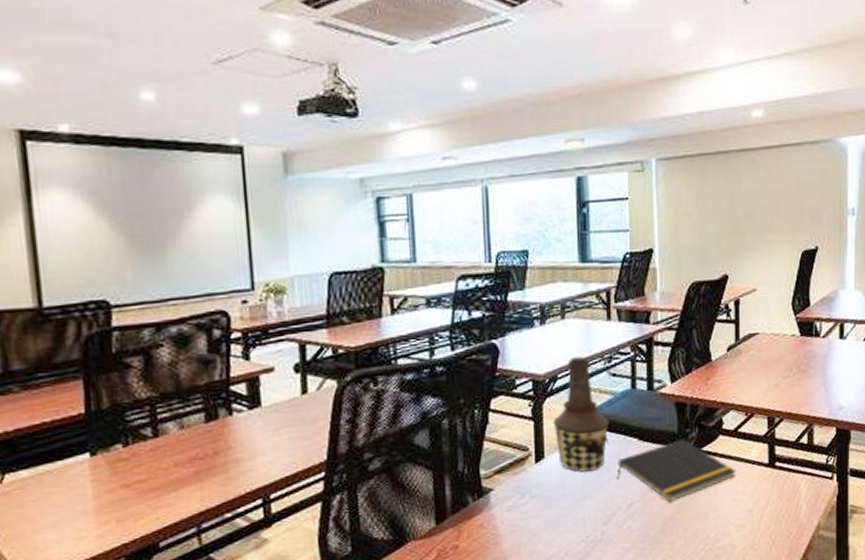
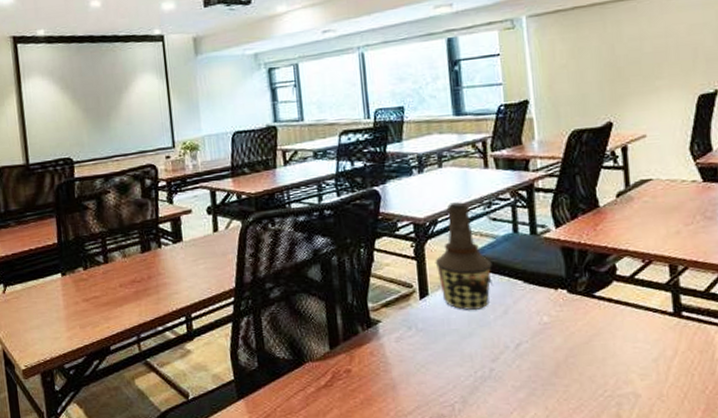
notepad: present [616,439,737,501] -> none [502,283,636,344]

